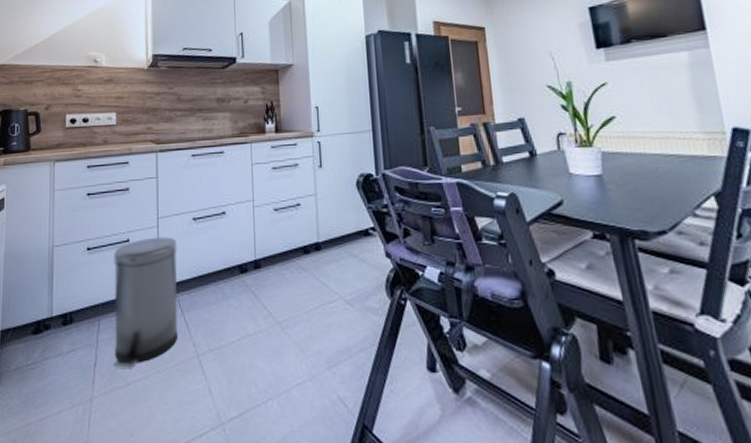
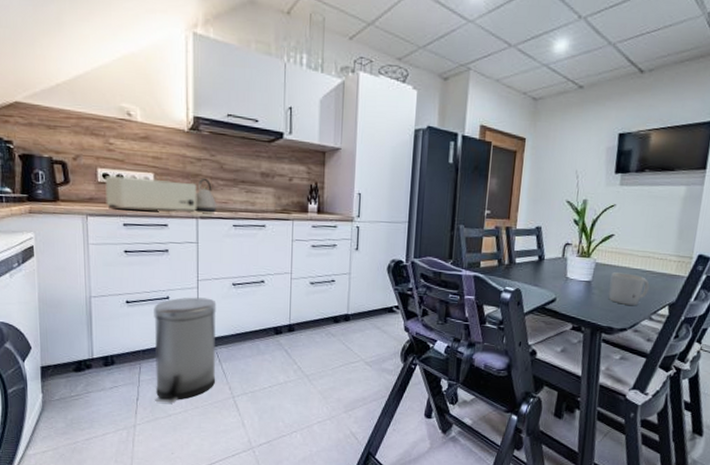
toaster: none [72,118,155,153] -> present [105,176,196,213]
kettle: none [154,111,176,146] -> present [195,178,217,213]
mug: none [625,160,681,200] -> present [608,272,650,305]

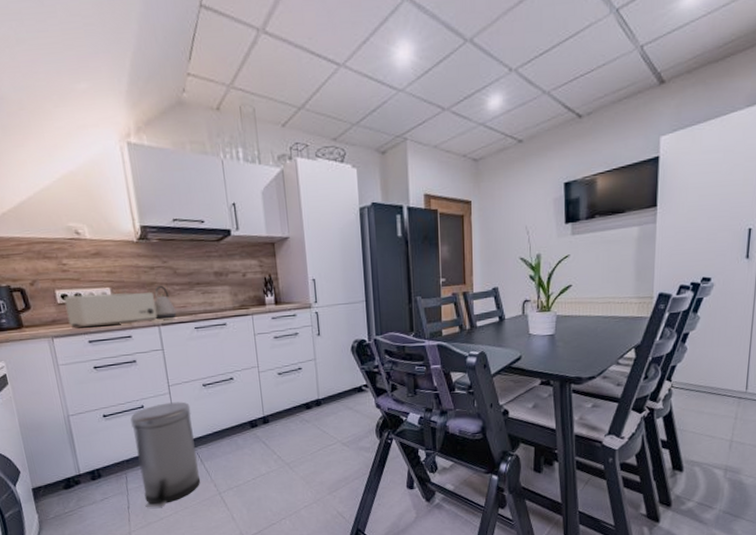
mug: present [608,272,650,305] -> none [573,321,613,353]

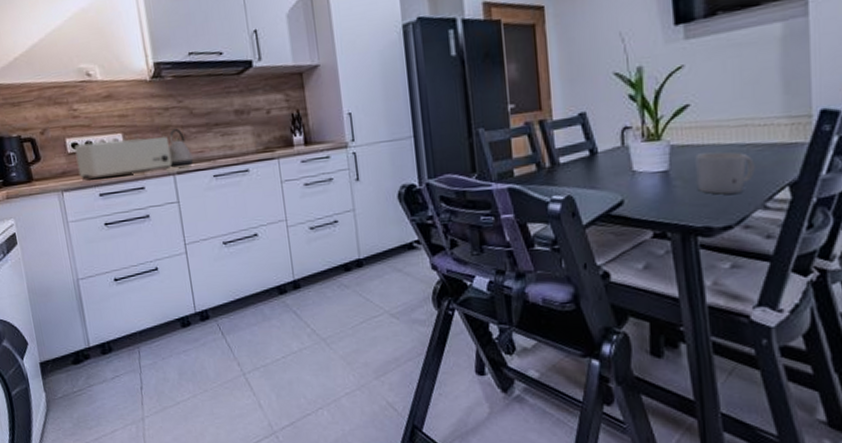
pedal bin: present [130,402,200,508] -> none [143,263,221,390]
mug: none [573,321,613,353] -> present [695,151,755,195]

